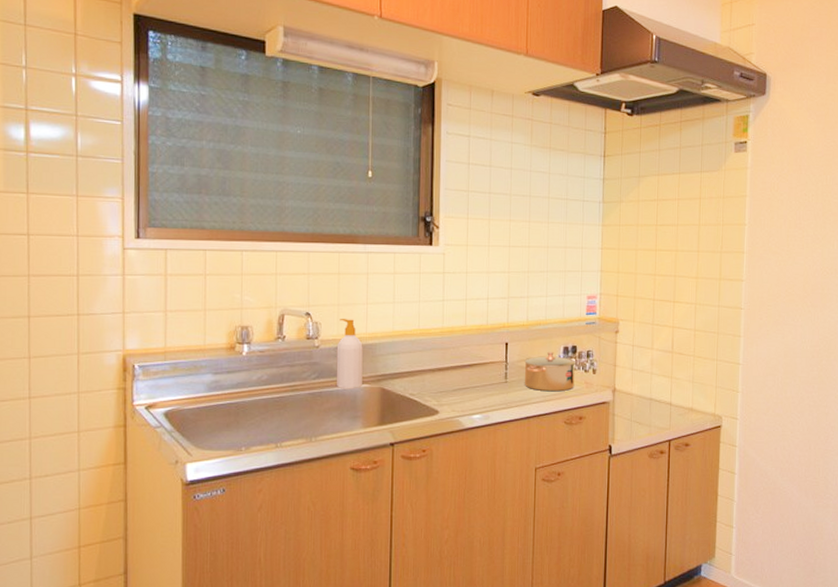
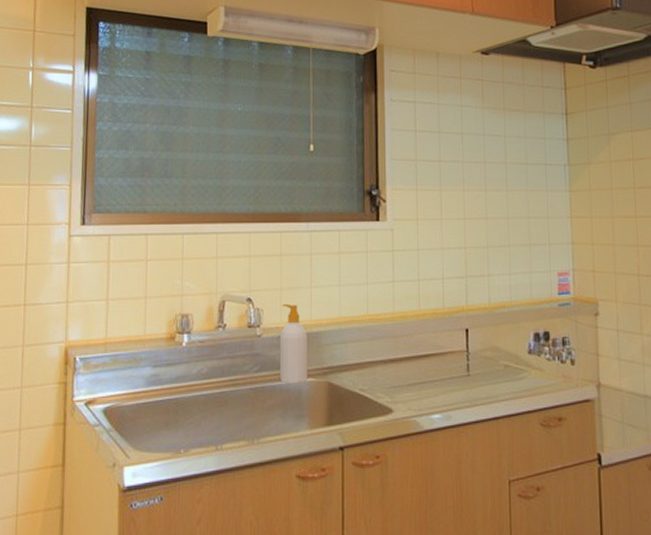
cooking pot: present [524,351,576,392] -> none [488,338,550,387]

